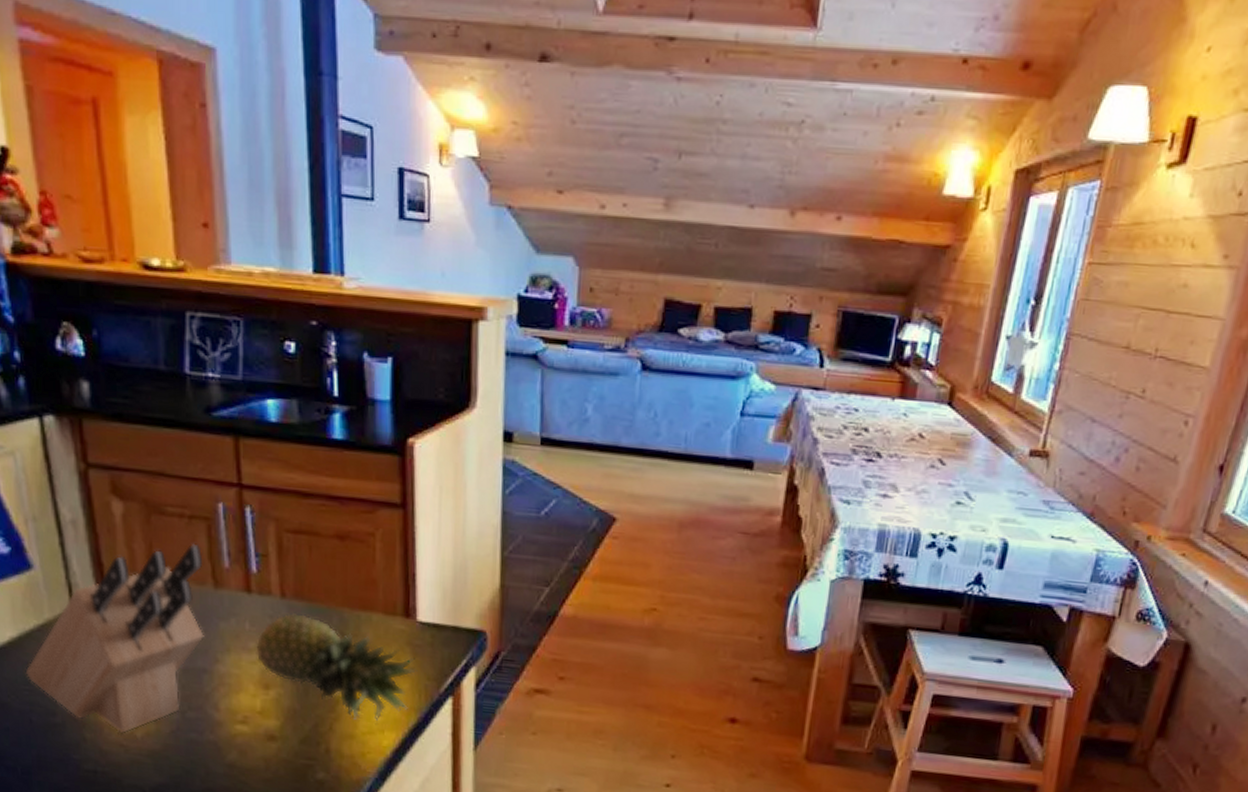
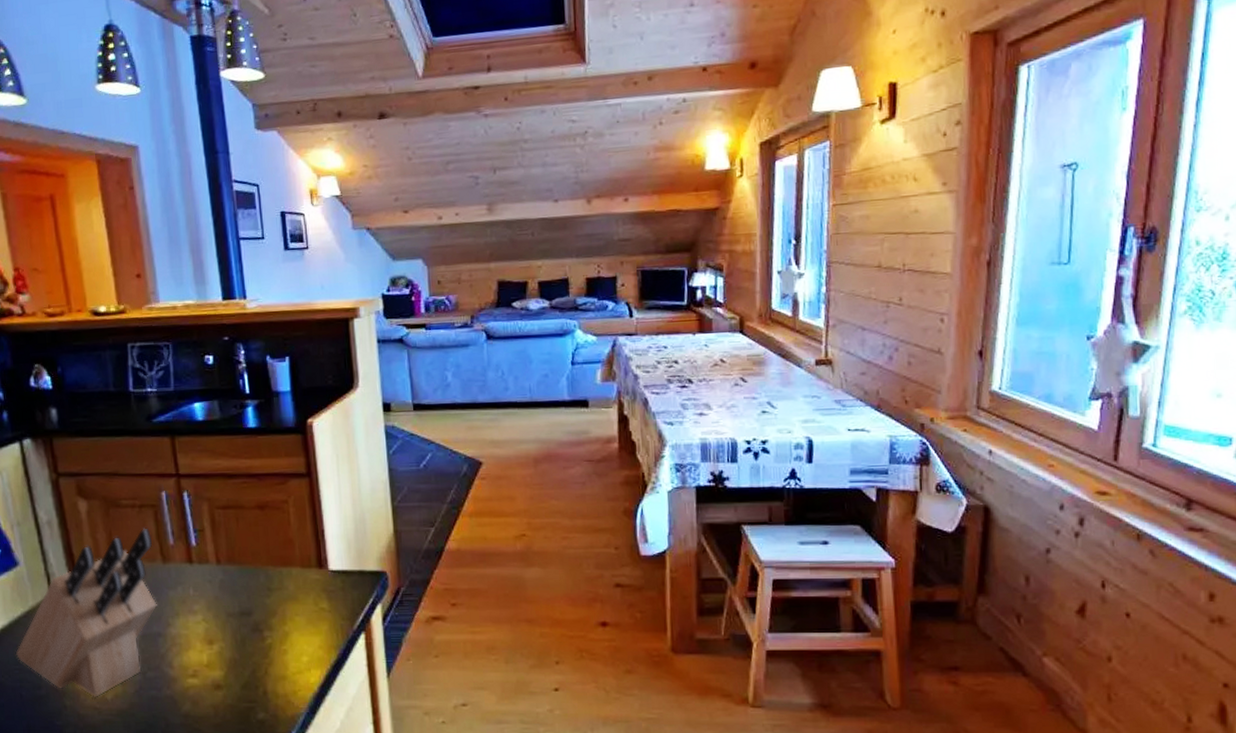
fruit: present [256,612,418,721] -> none [199,575,333,662]

